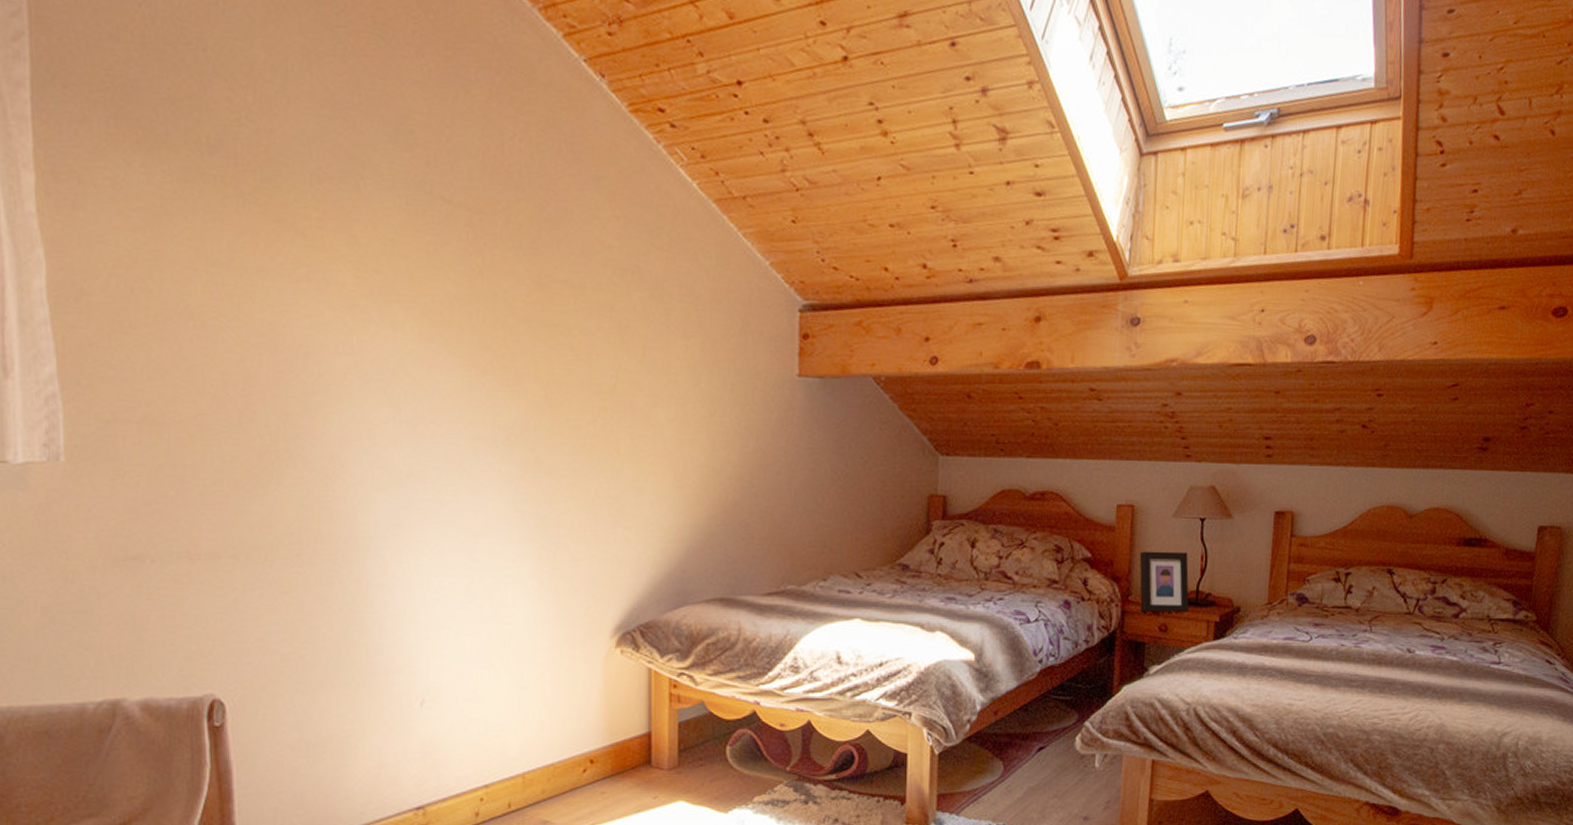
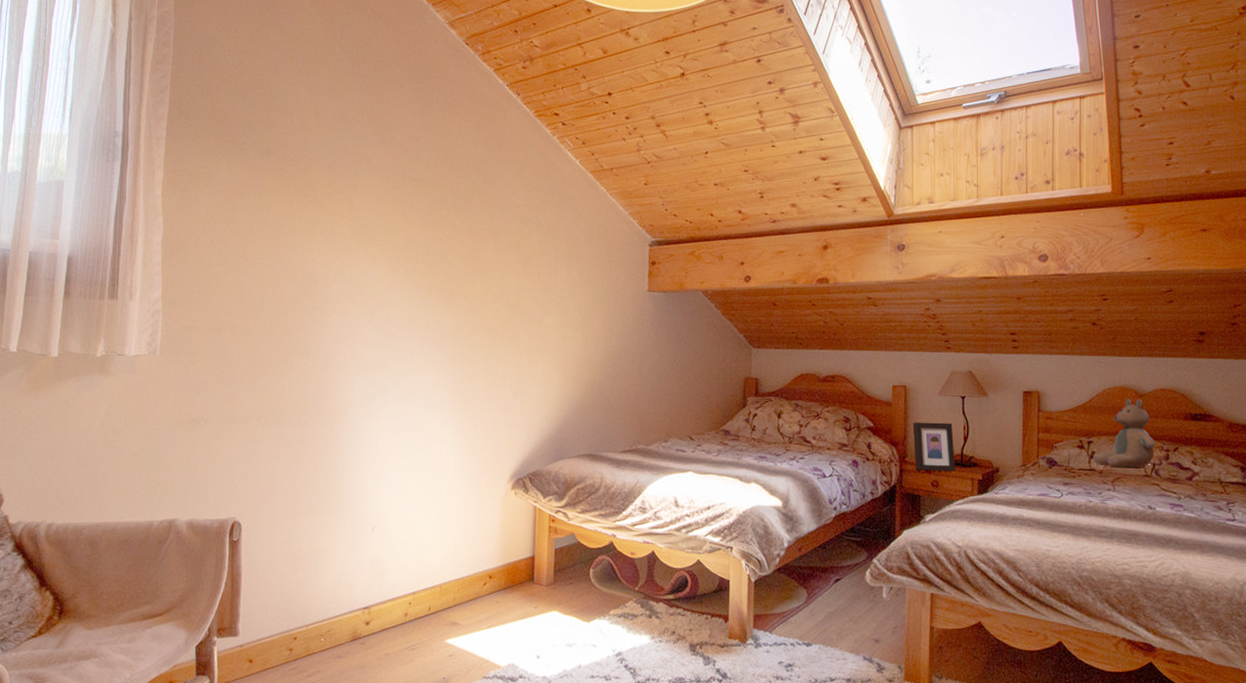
teddy bear: none [1350,520,1422,605] -> present [1093,399,1155,468]

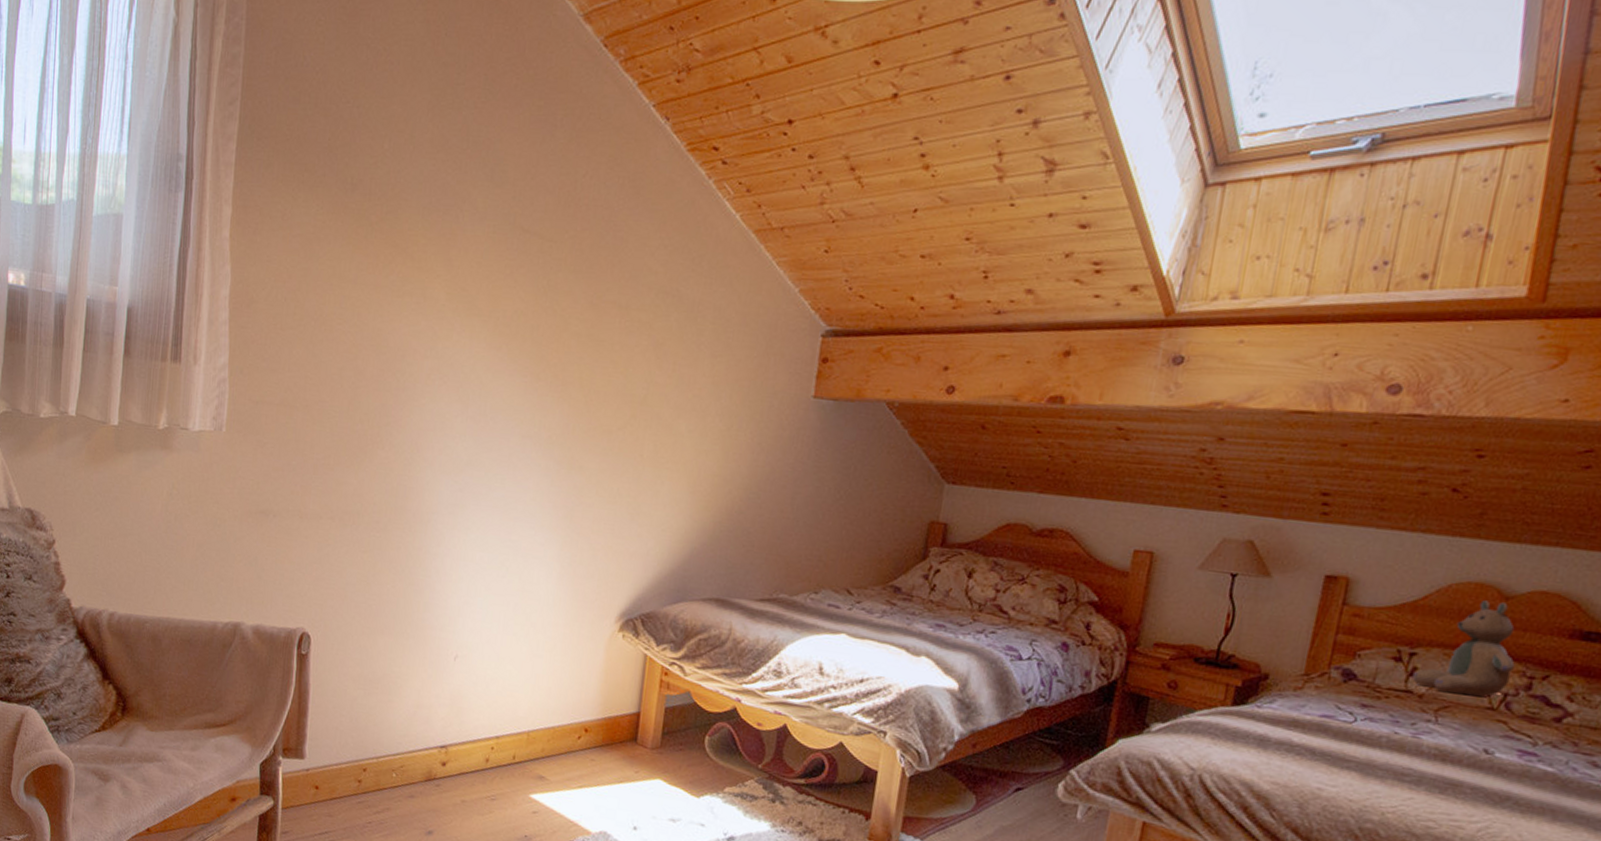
picture frame: present [912,422,955,472] -> none [1148,601,1212,672]

